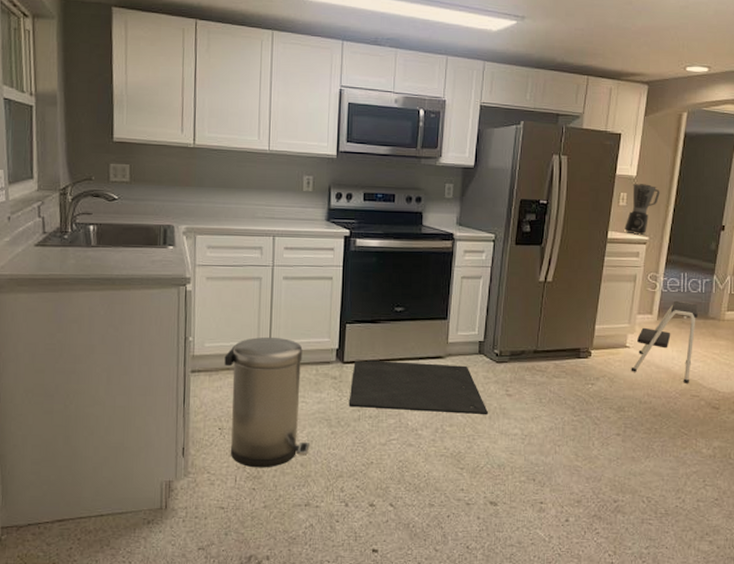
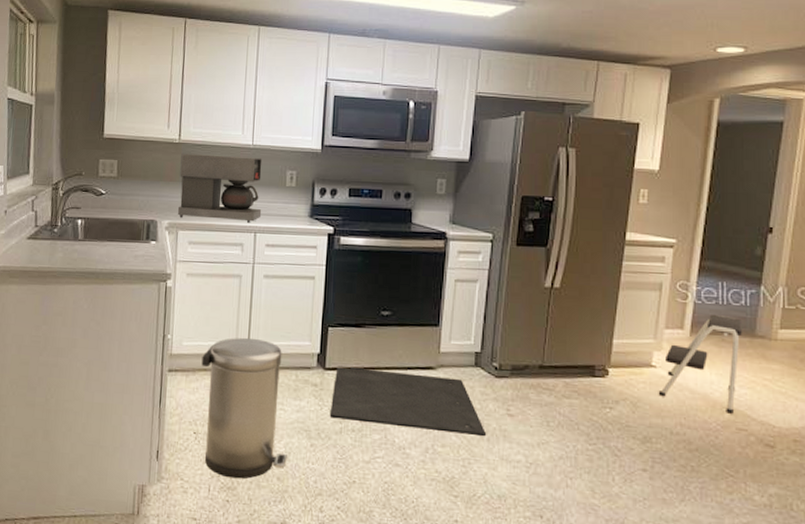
coffee maker: none [194,157,280,227] -> present [177,152,262,223]
blender: present [624,184,660,235] -> none [646,179,689,237]

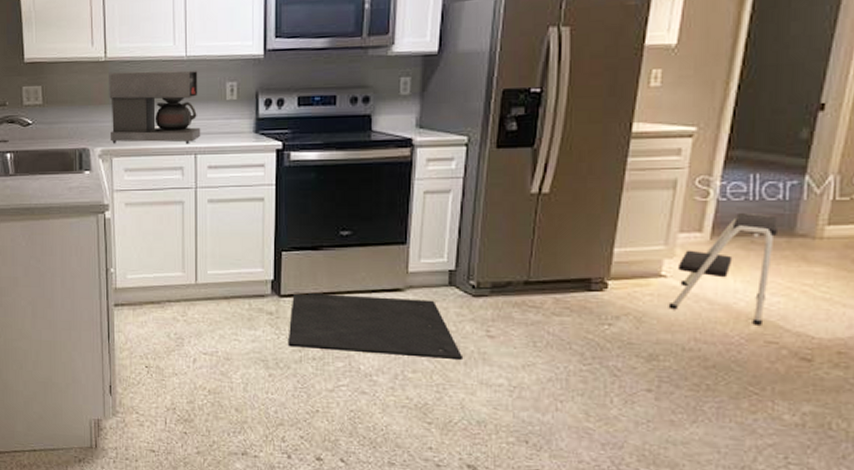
pedal bin: present [201,337,287,479] -> none [148,267,244,411]

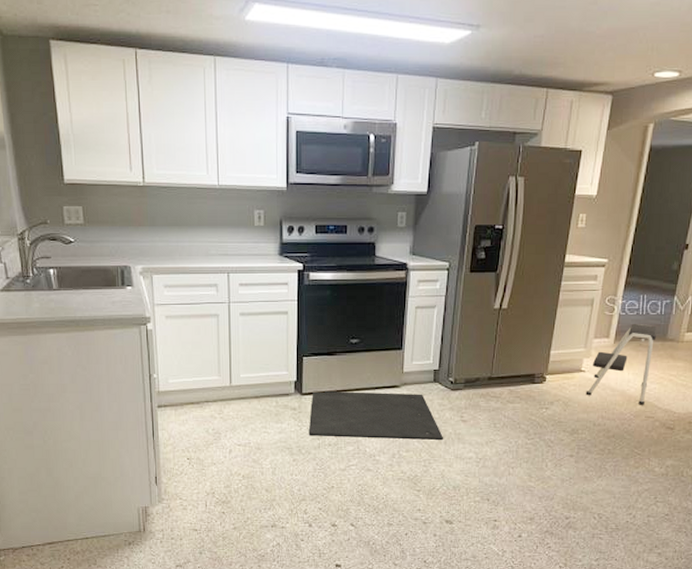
coffee maker: present [109,70,201,144] -> none [147,196,233,264]

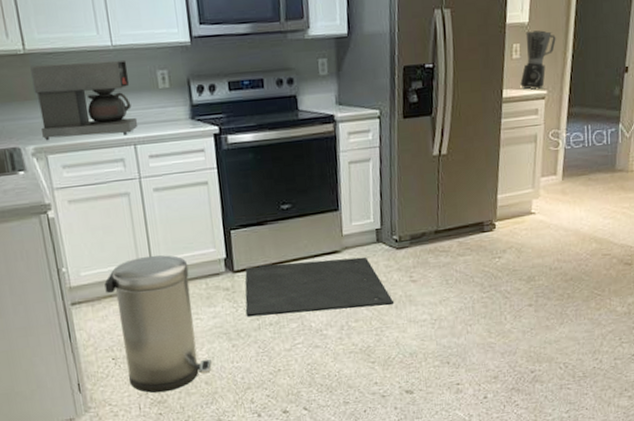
coffee maker: none [147,196,233,264] -> present [30,59,138,141]
pedal bin: none [188,371,273,494] -> present [104,255,212,393]
blender: none [583,203,621,257] -> present [520,30,556,89]
step stool: present [585,323,658,405] -> none [538,156,606,243]

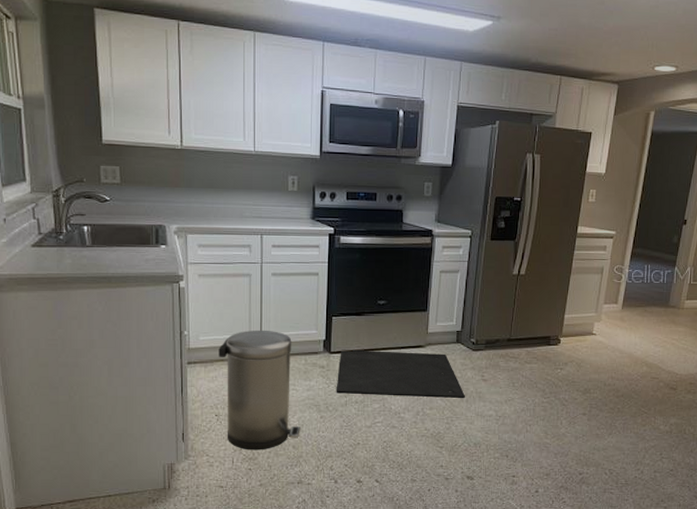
coffee maker: present [30,59,138,141] -> none [184,159,267,226]
blender: present [520,30,556,89] -> none [593,181,627,229]

